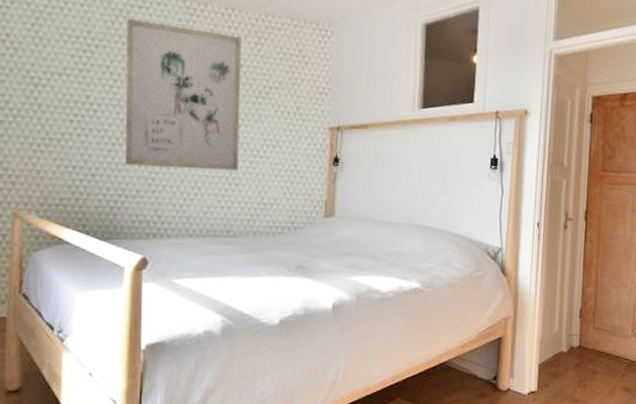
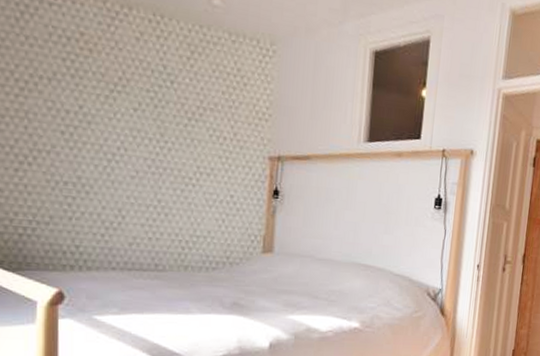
wall art: present [125,18,241,171] -> none [35,16,172,200]

